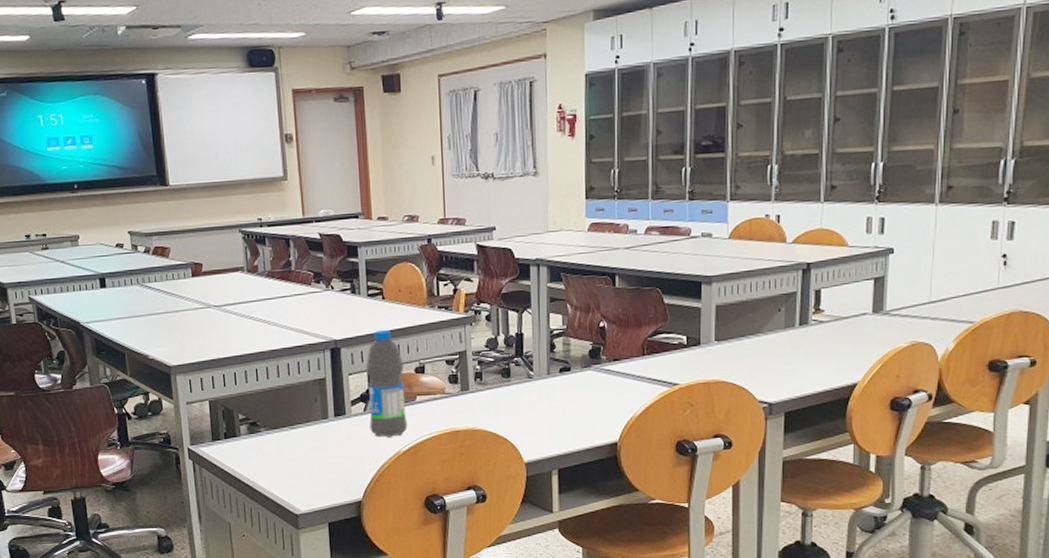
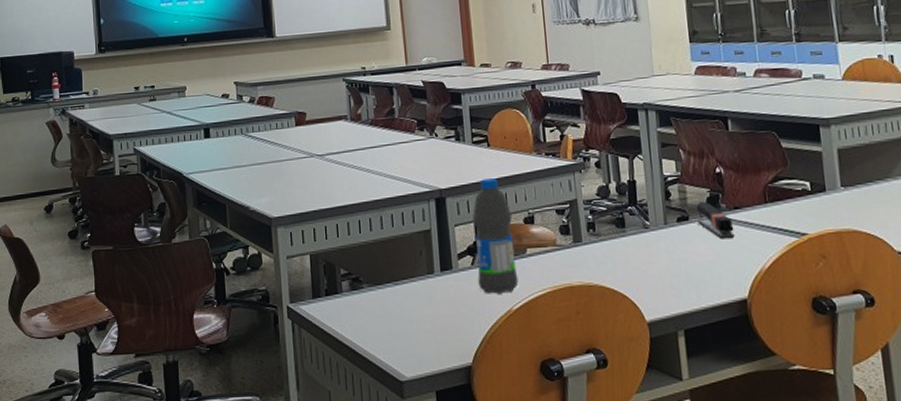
stapler: none [578,354,612,387] -> present [696,202,735,238]

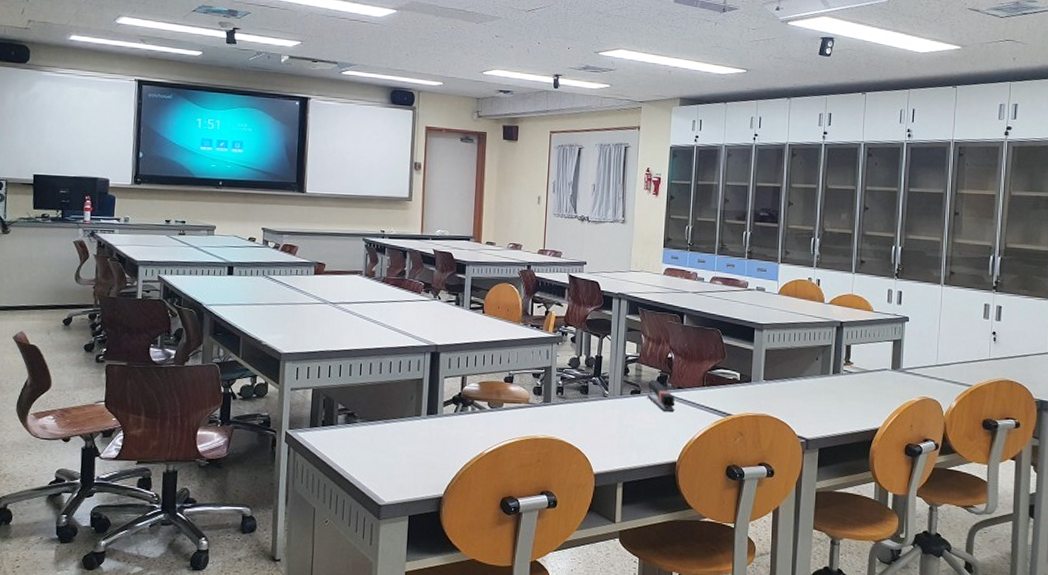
water bottle: present [472,177,519,294] -> none [458,340,495,439]

